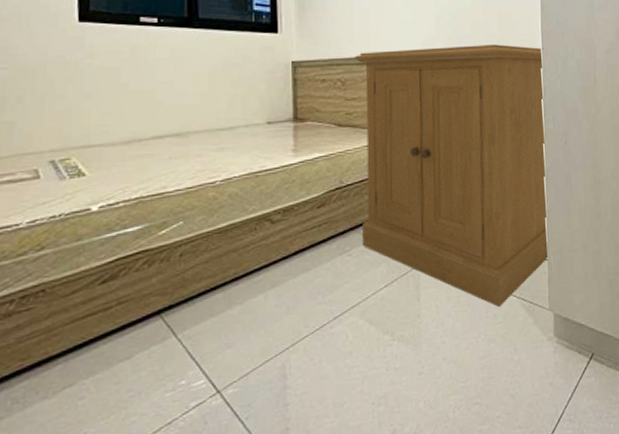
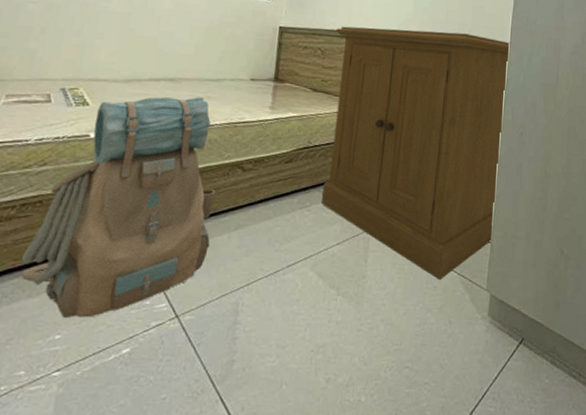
backpack: none [28,149,246,416] -> present [21,97,215,319]

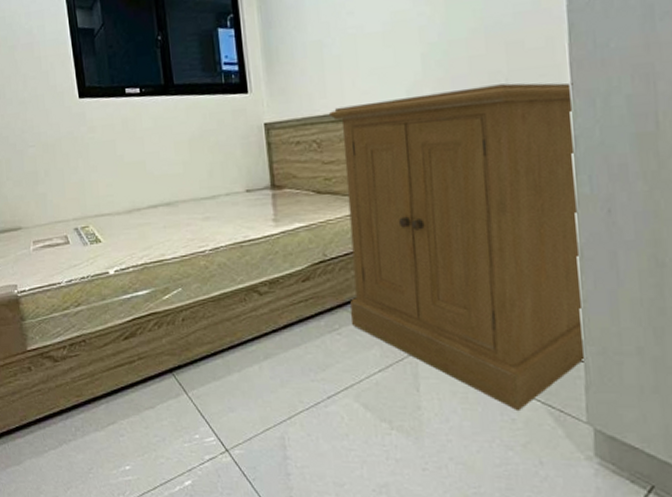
backpack: present [21,97,215,319] -> none [81,219,244,451]

